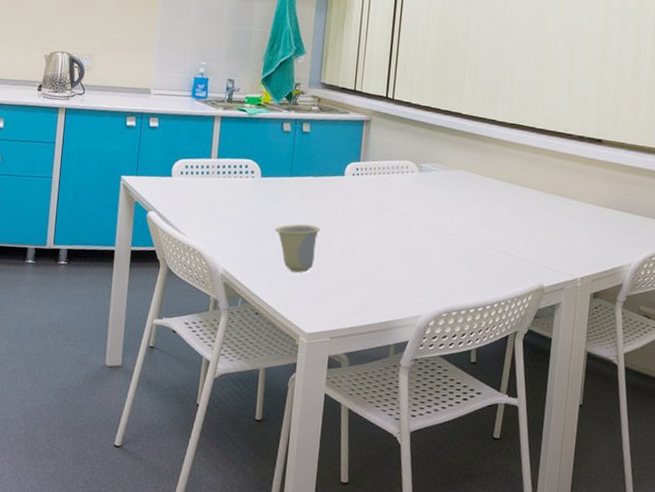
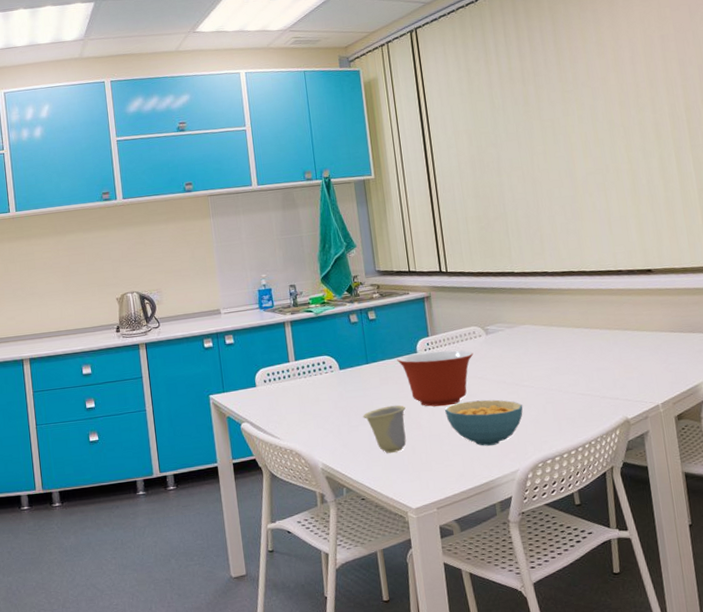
mixing bowl: none [322,176,402,237] -> present [397,350,474,407]
cereal bowl: none [360,235,440,286] -> present [445,399,523,446]

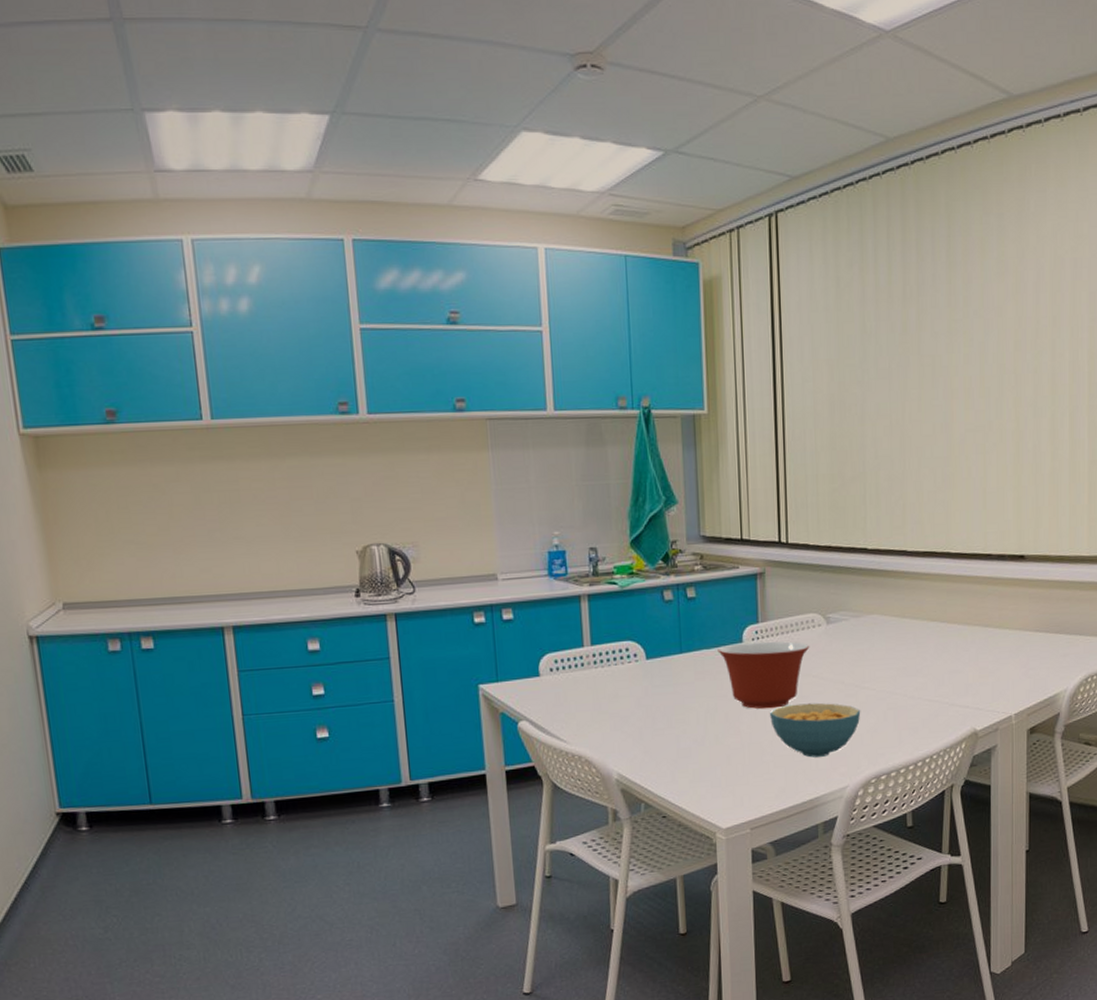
cup: present [362,405,406,453] -> none [671,705,723,763]

